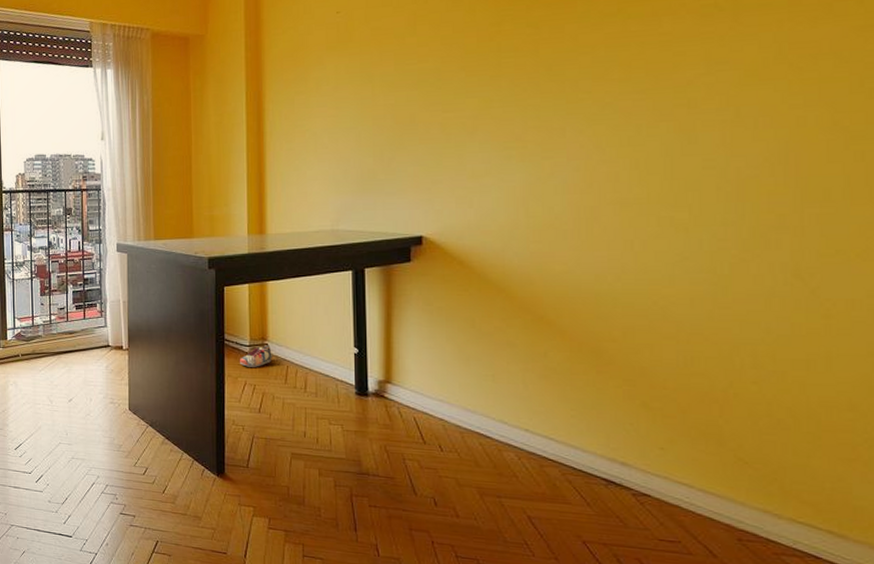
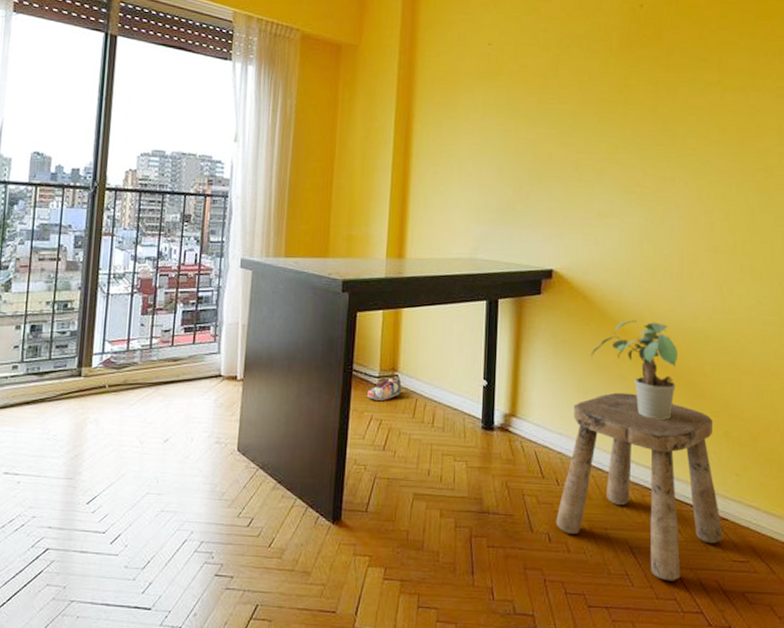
stool: none [441,359,644,555] -> present [556,392,723,581]
potted plant: none [471,284,579,388] -> present [590,320,679,420]

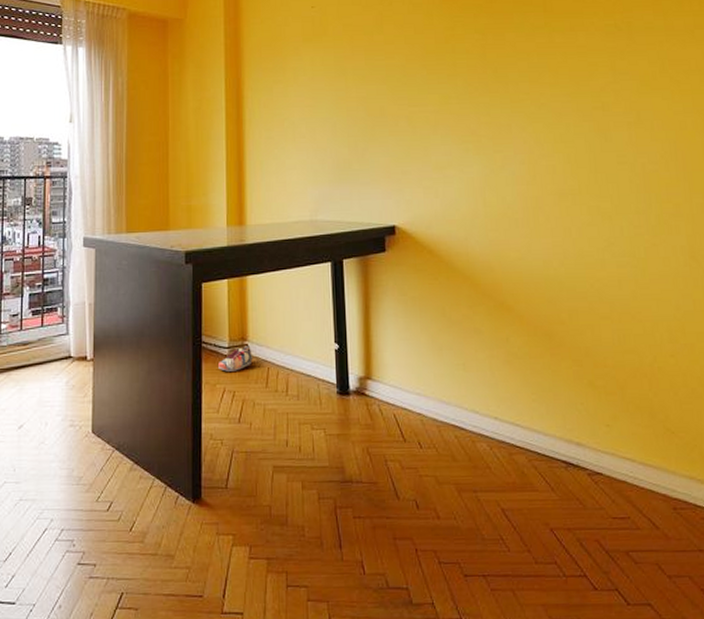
stool: present [556,392,723,581] -> none [422,347,599,544]
potted plant: present [590,320,679,420] -> none [442,271,533,372]

